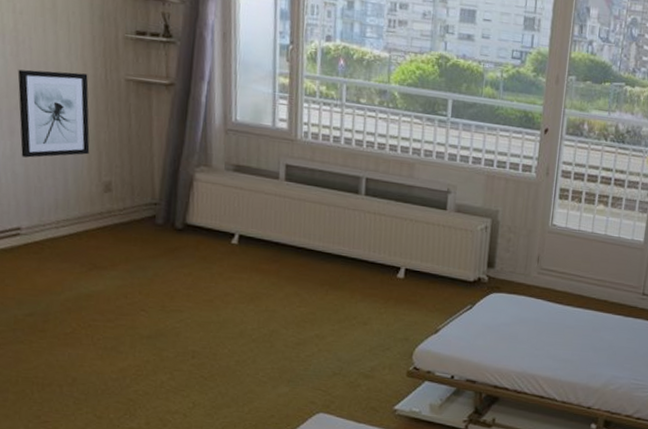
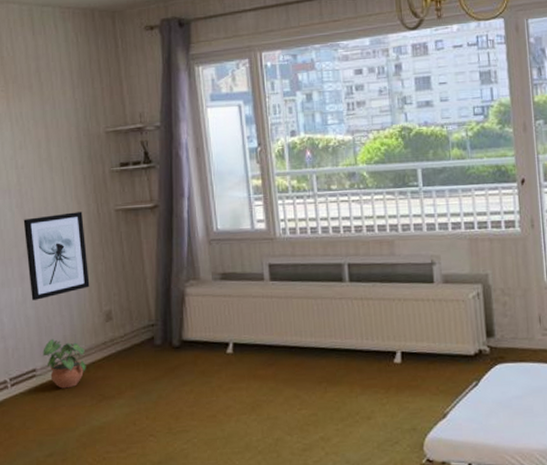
potted plant: none [30,199,78,253] -> present [43,338,86,389]

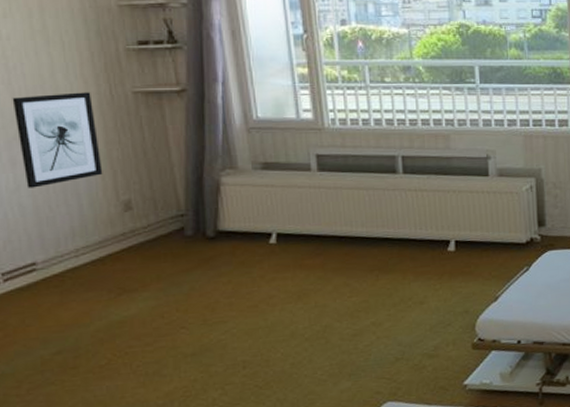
potted plant: present [43,338,86,389] -> none [44,229,101,283]

